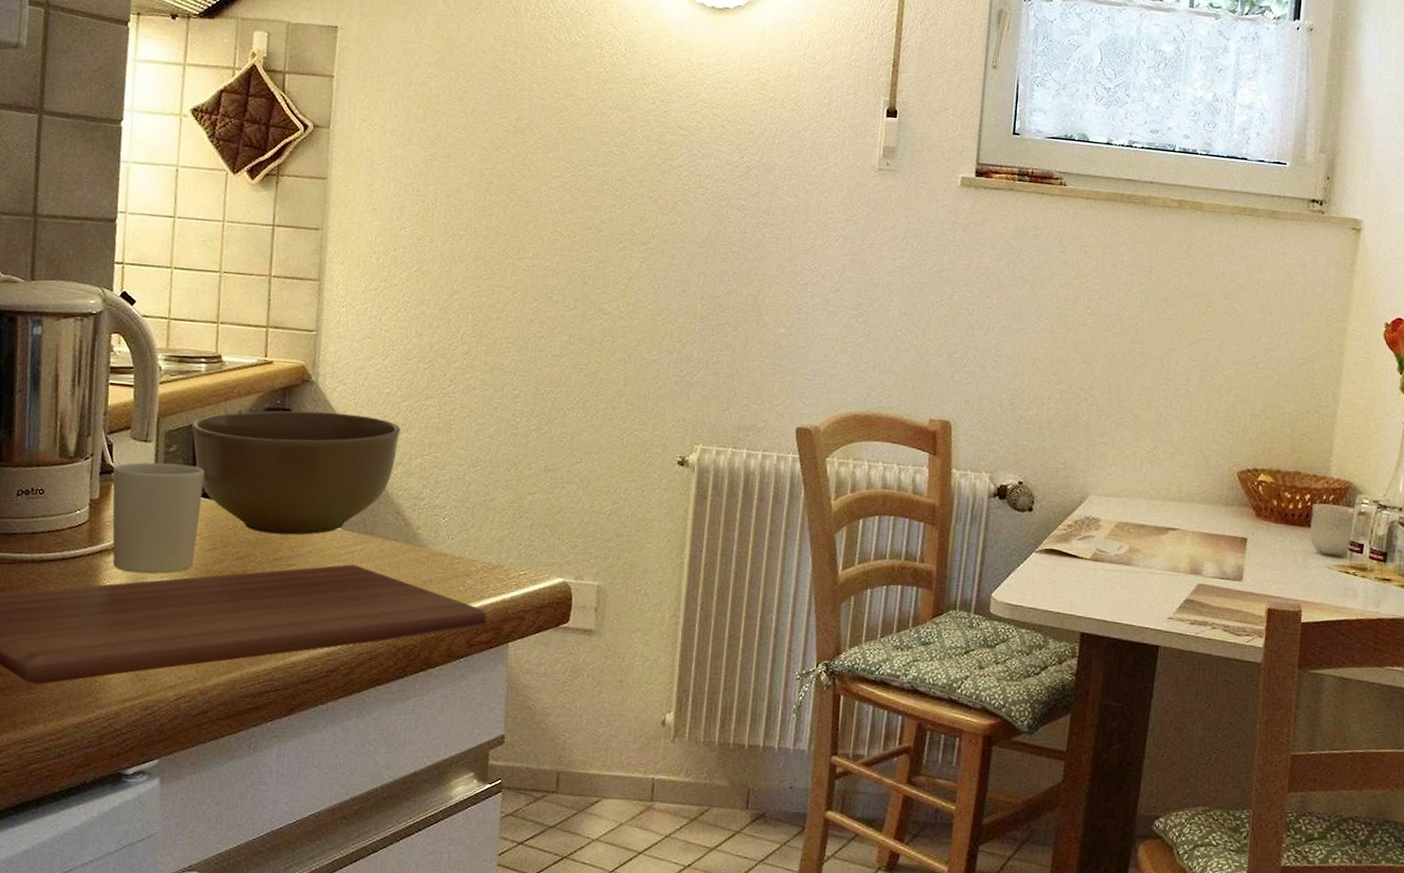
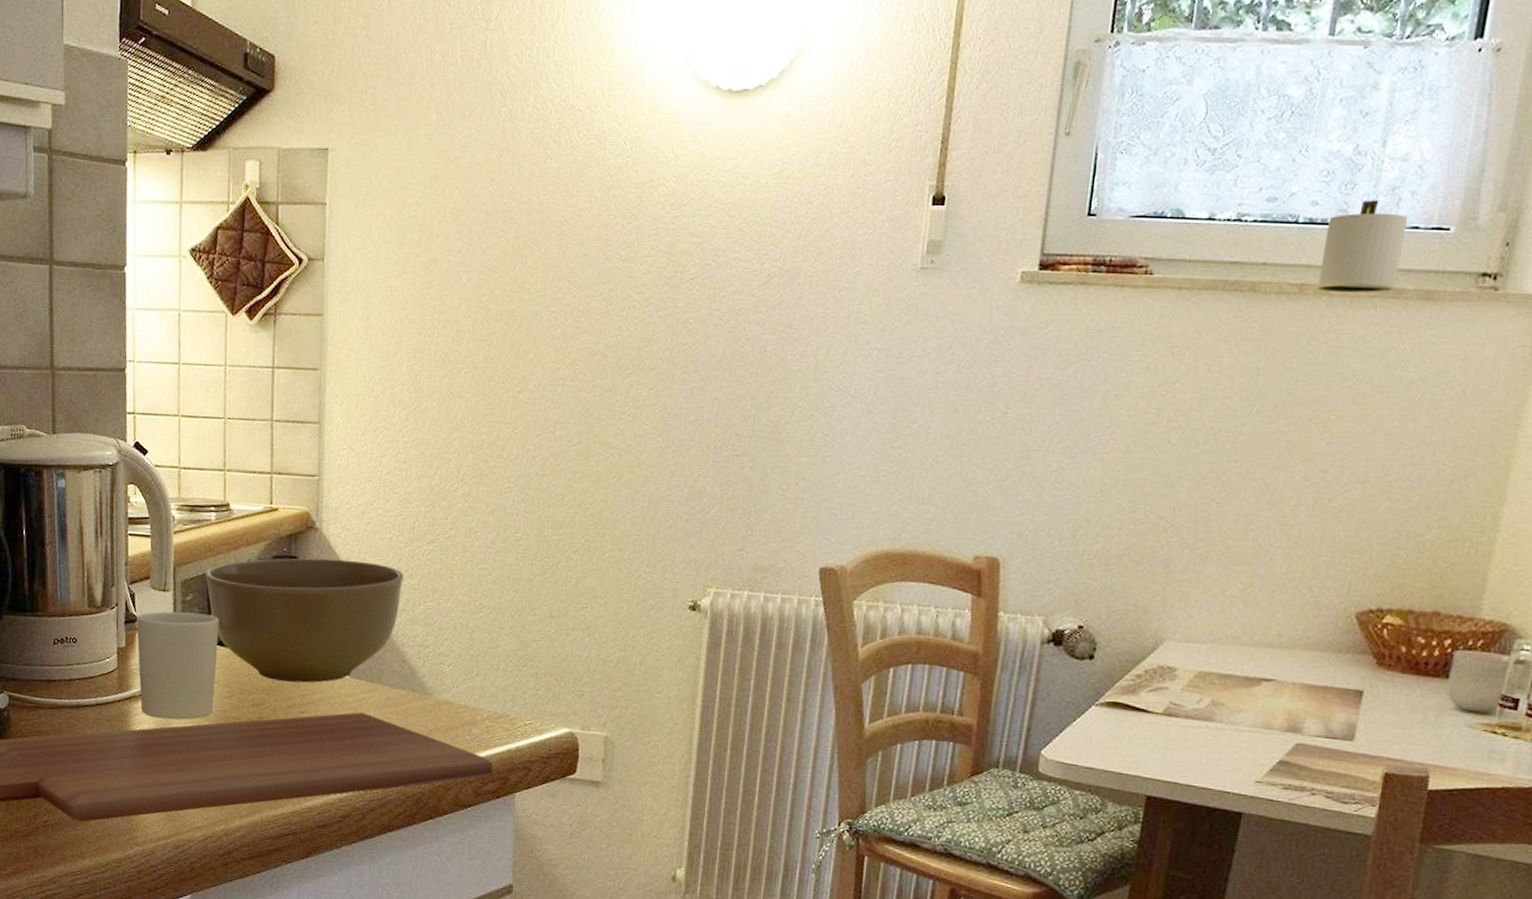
candle: none [1192,137,1256,211] -> present [1317,199,1408,293]

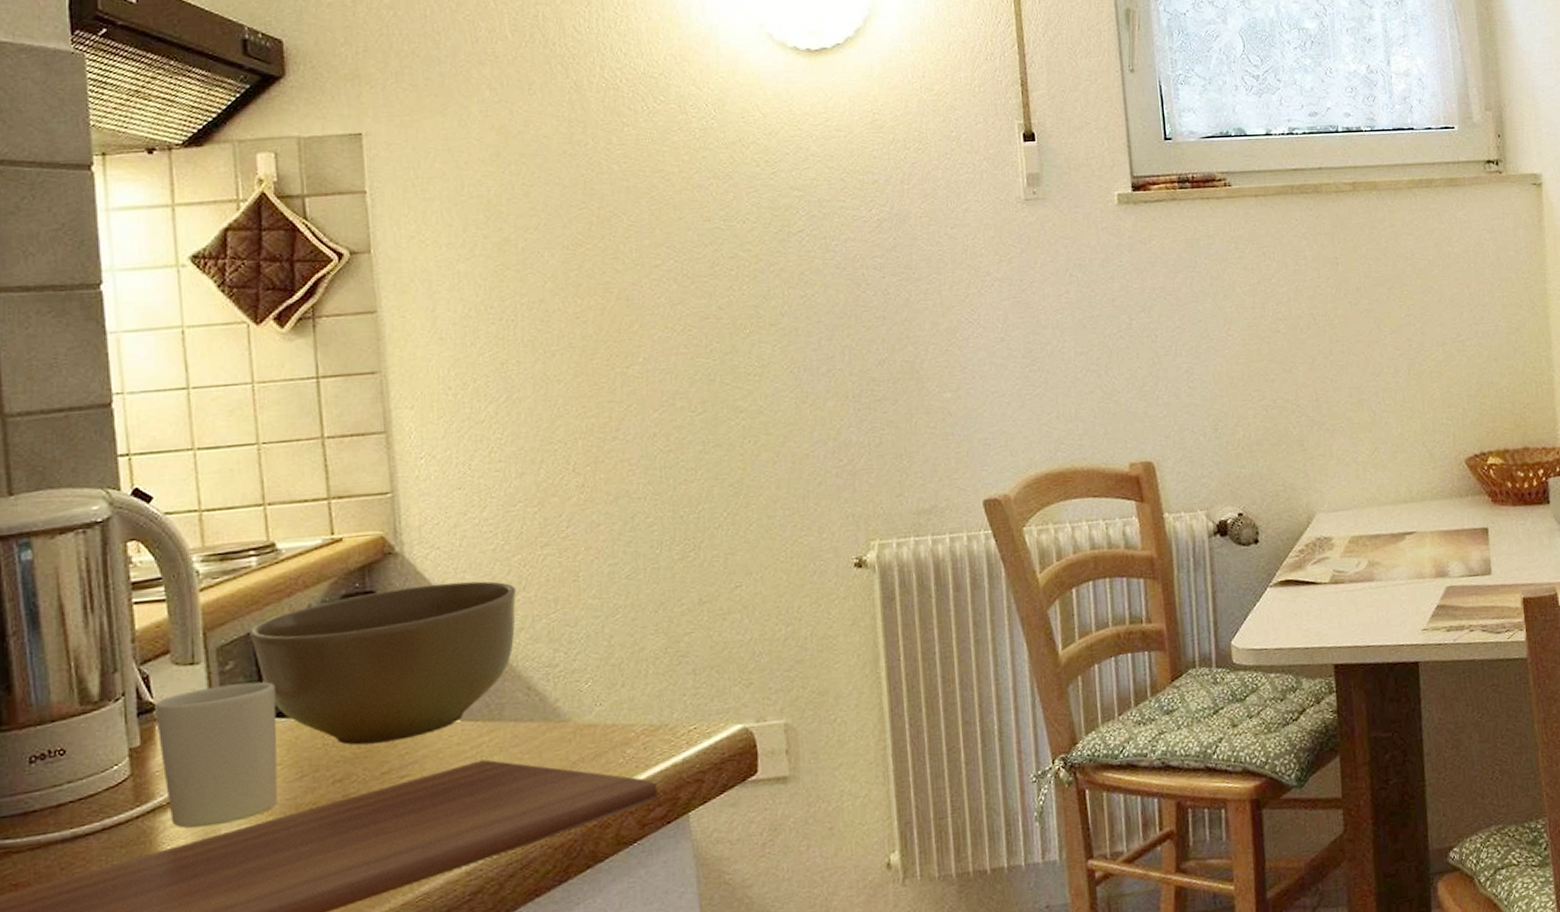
candle: present [1317,199,1408,293] -> none [1361,108,1426,187]

